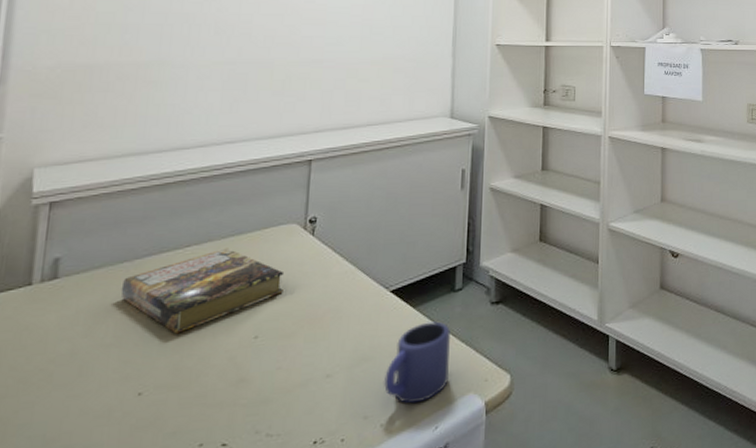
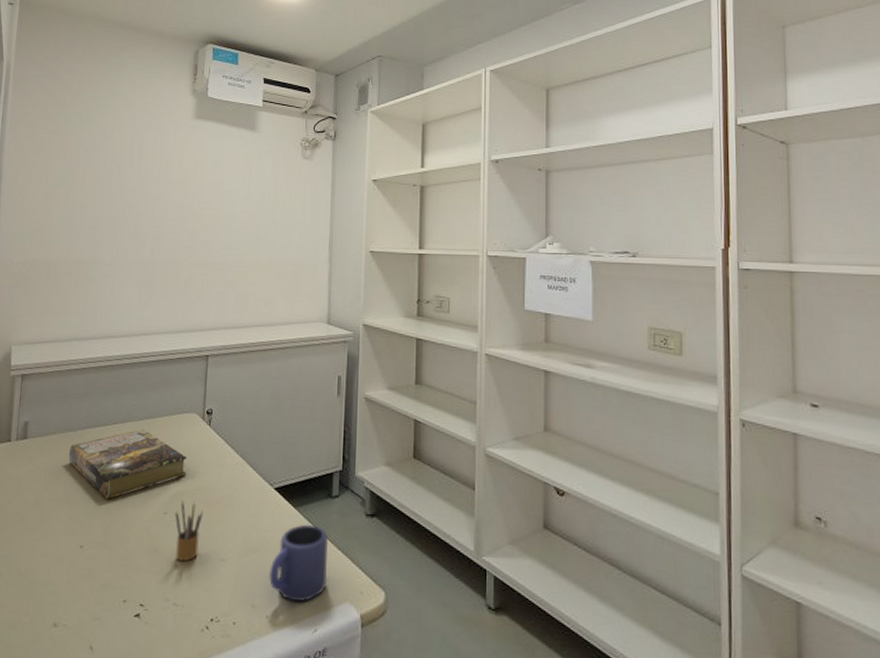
pencil box: none [268,320,304,387] -> present [175,500,203,562]

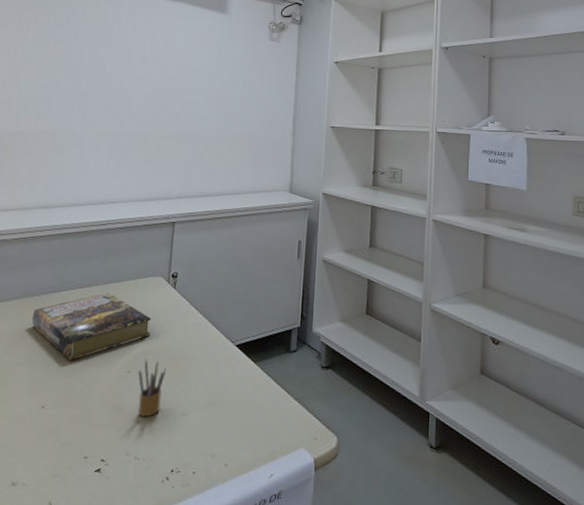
mug: present [269,524,328,602] -> none [229,377,285,450]

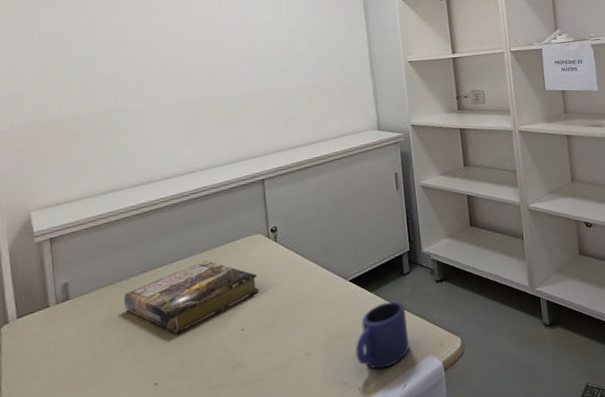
pencil box: present [137,359,166,417] -> none [253,312,283,368]
mug: none [229,377,285,450] -> present [355,301,409,369]

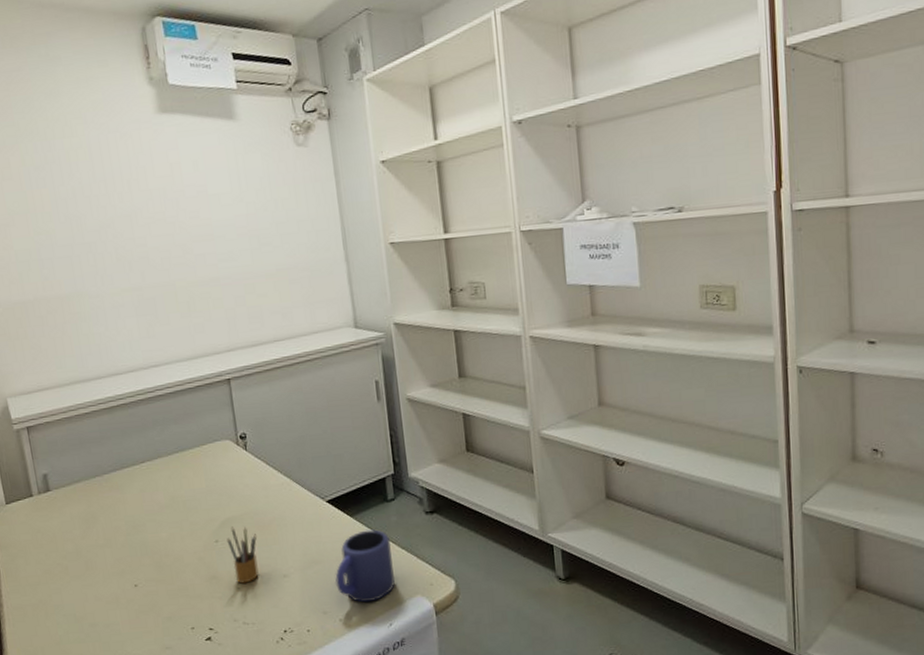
book: present [123,260,259,334] -> none [99,463,231,537]
pencil box: none [253,312,283,368] -> present [227,526,259,584]

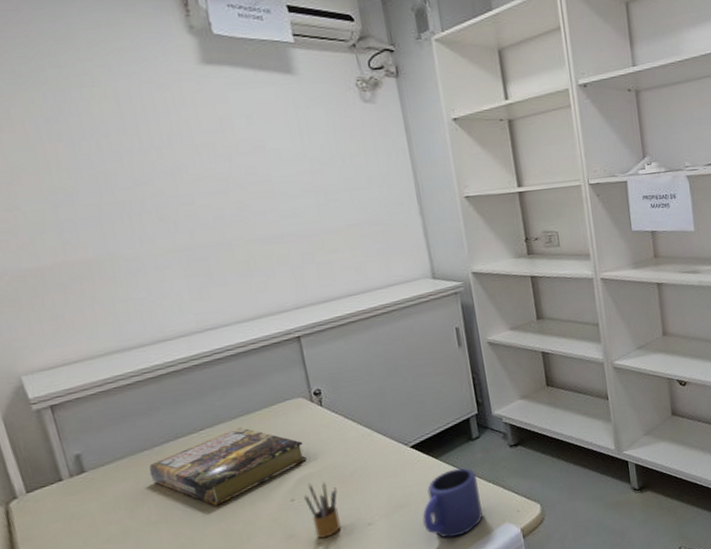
book: none [99,463,231,537] -> present [149,426,307,506]

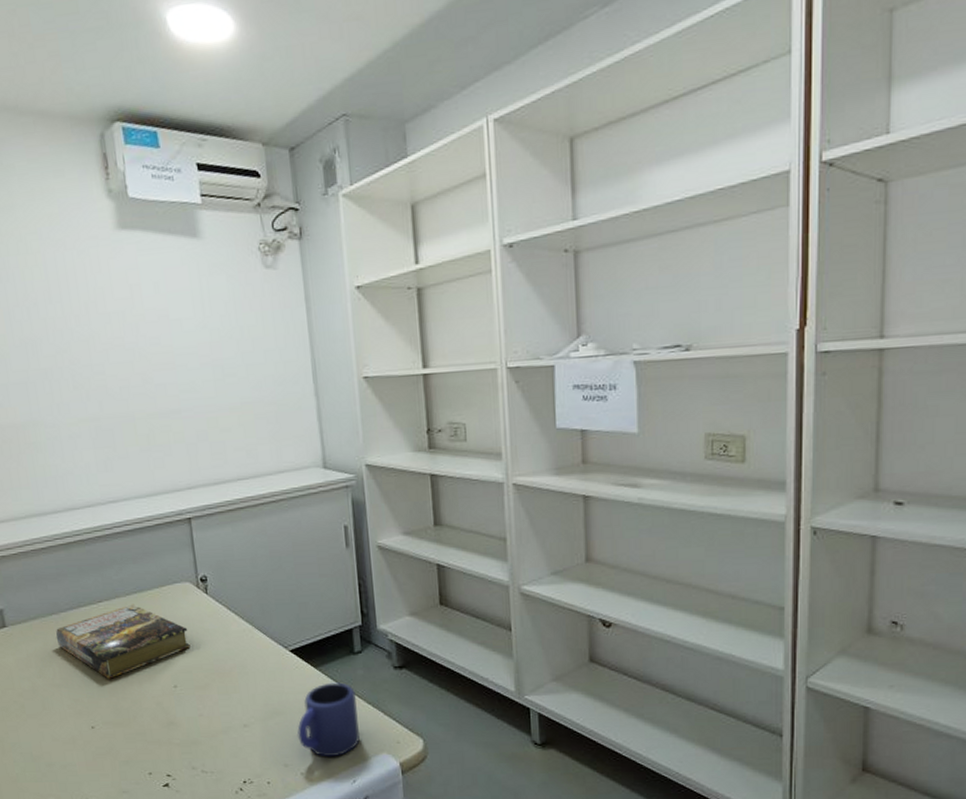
pencil box: present [304,482,341,539] -> none [186,672,218,731]

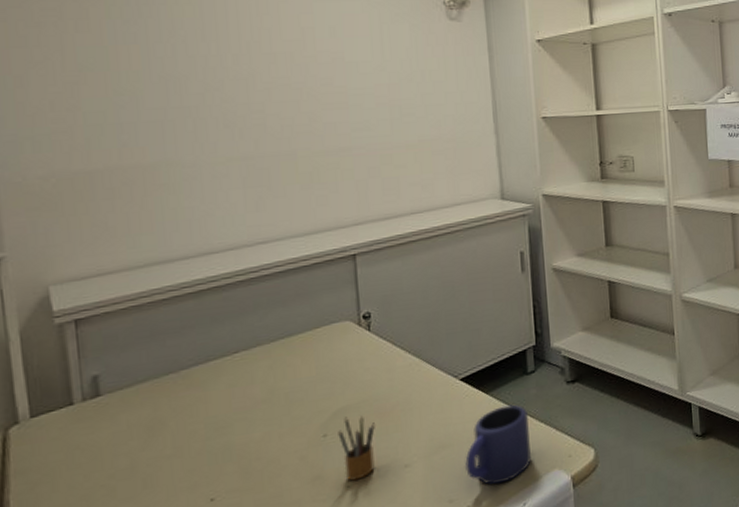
book: present [56,604,190,679] -> none [171,350,346,440]
pencil box: none [186,672,218,731] -> present [338,416,375,481]

